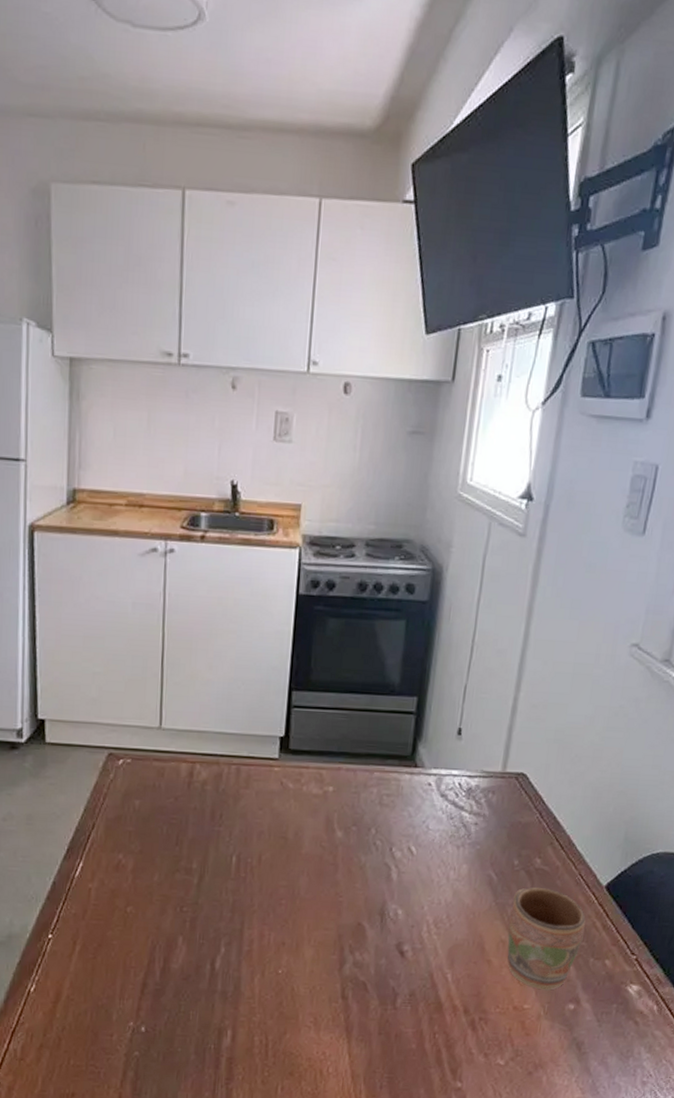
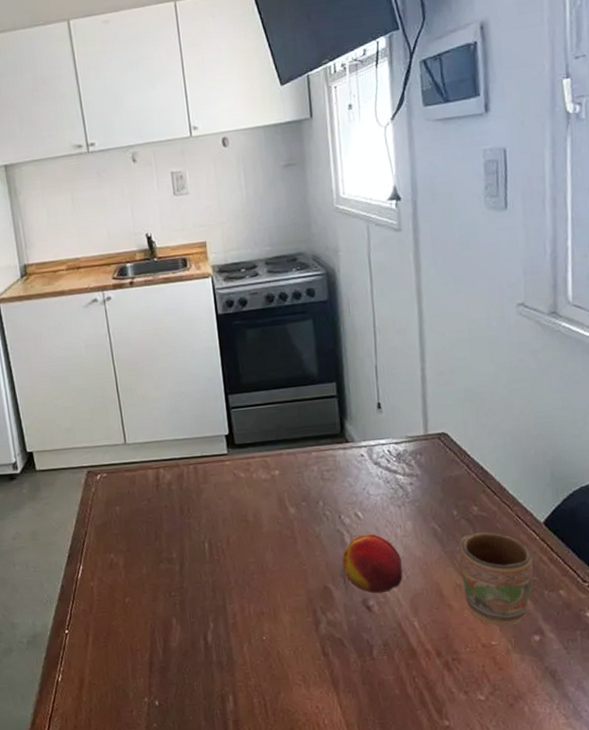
fruit: none [383,872,448,939] -> present [342,533,403,594]

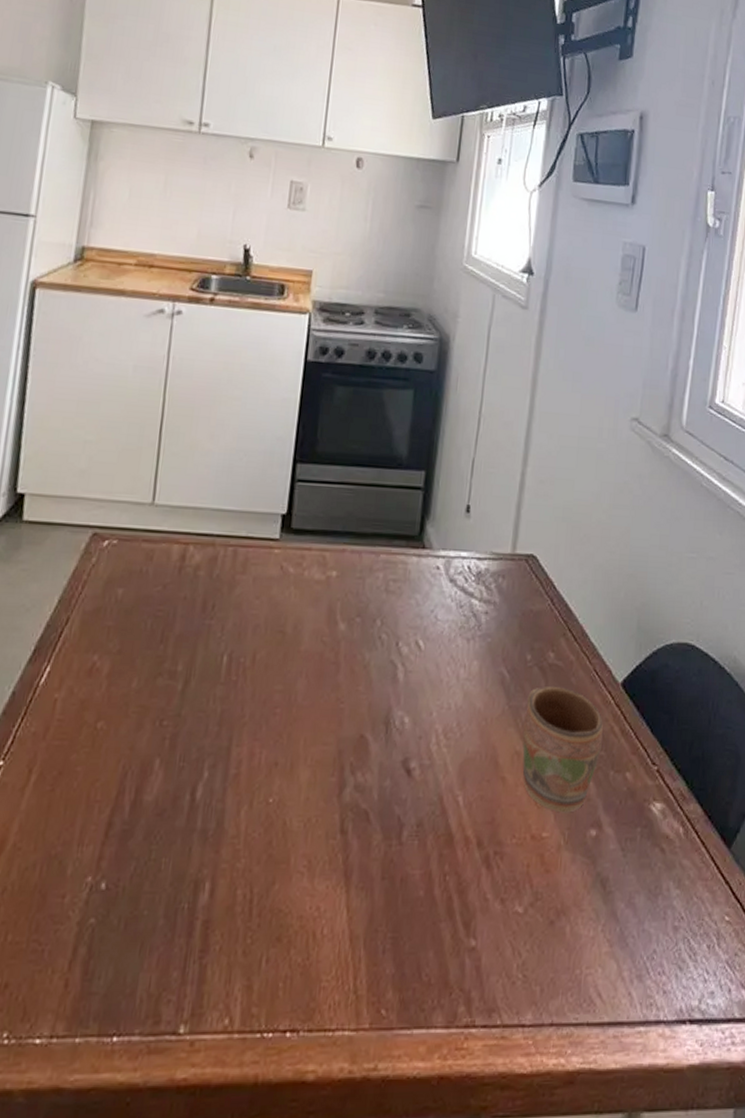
fruit: present [342,533,403,594] -> none [388,671,459,753]

